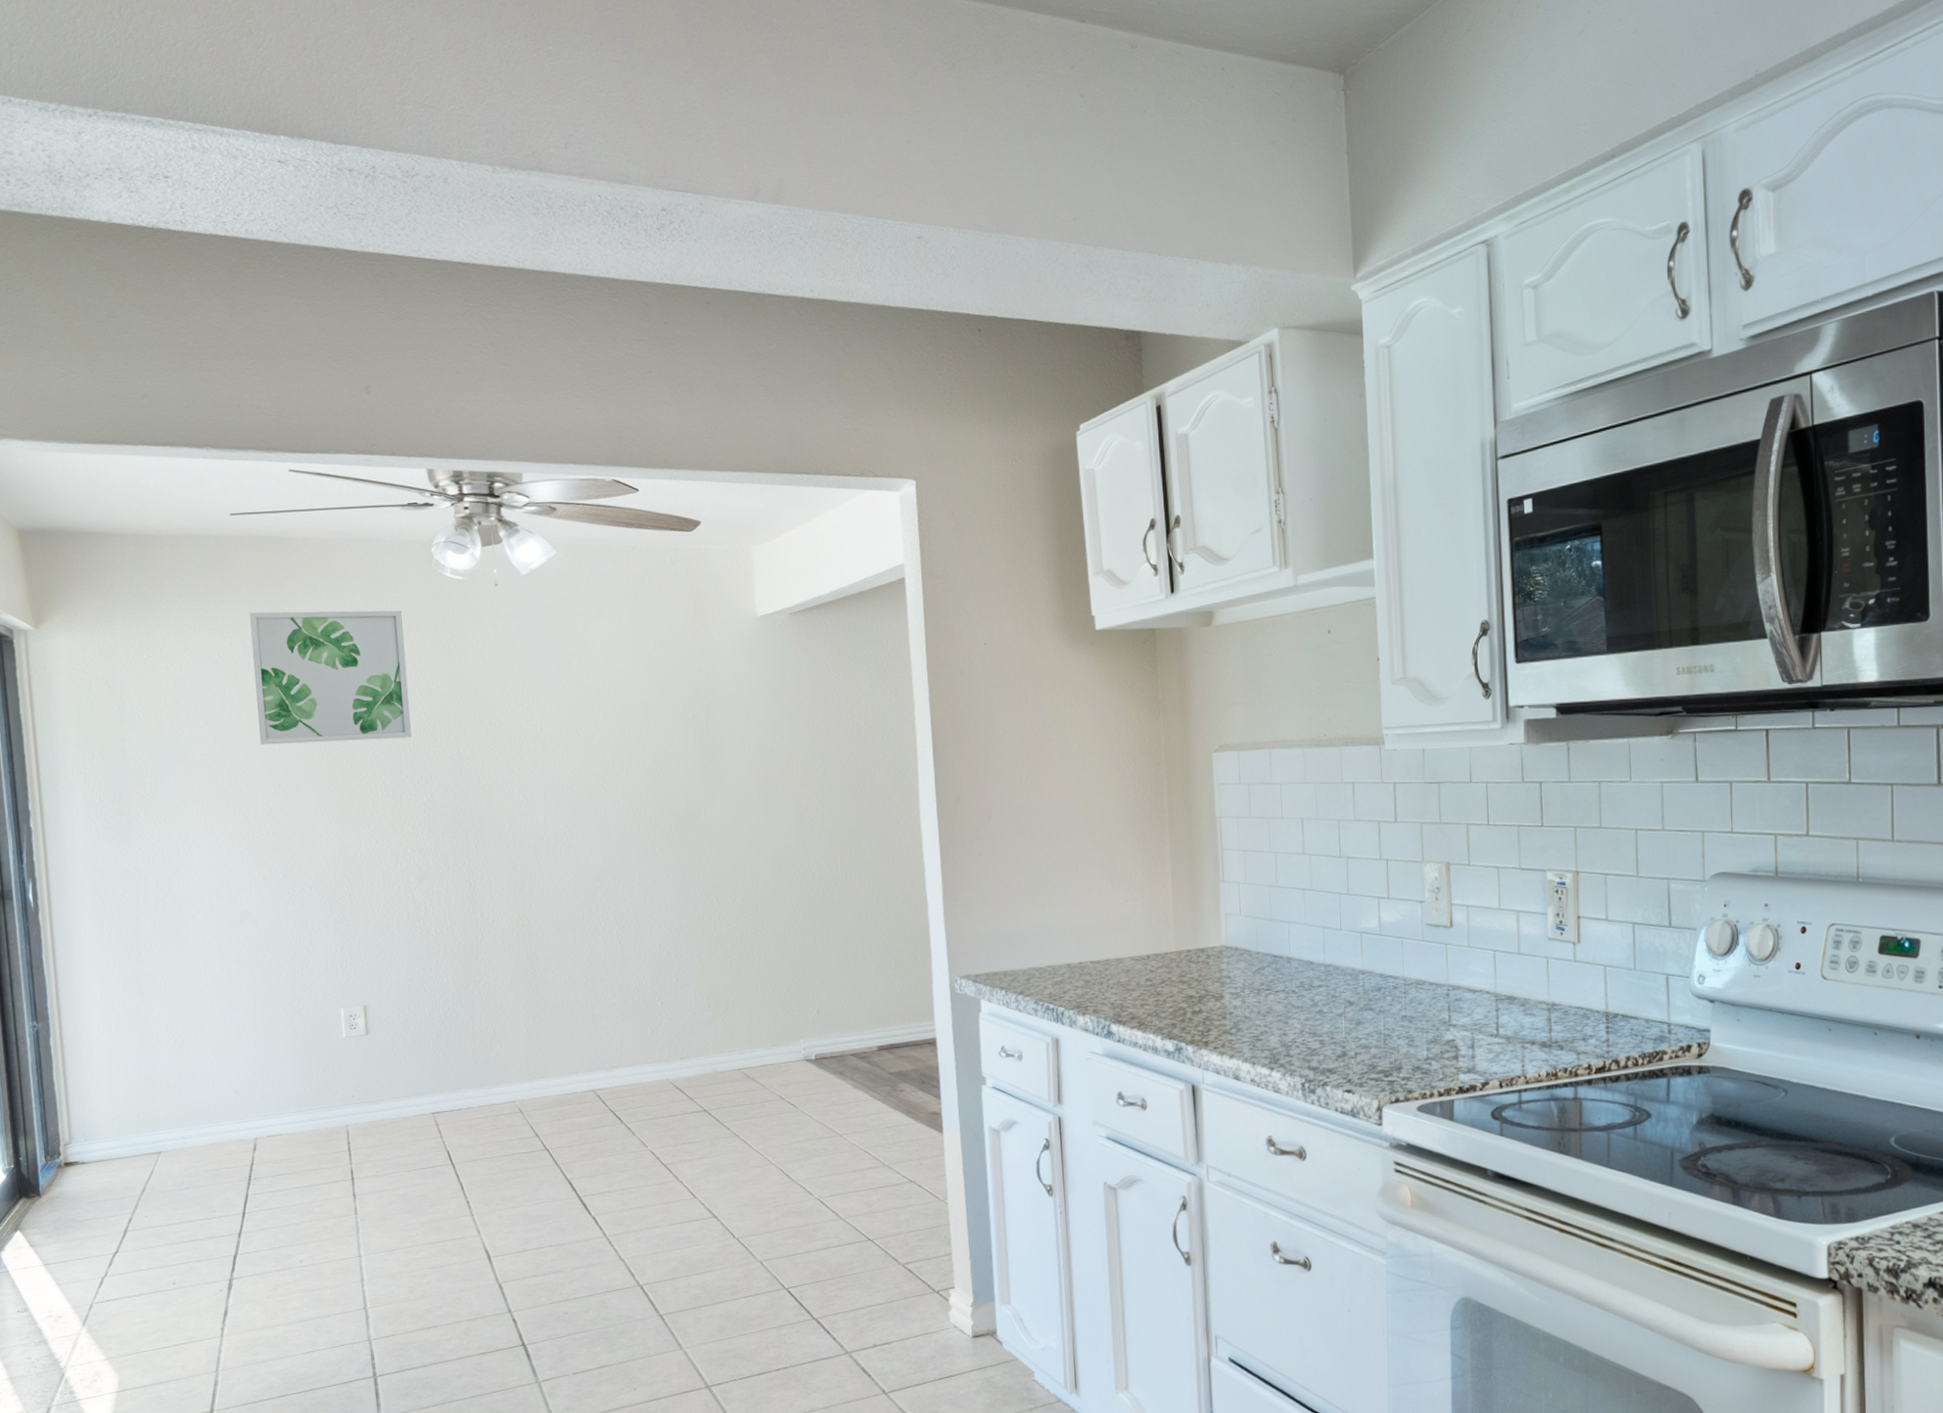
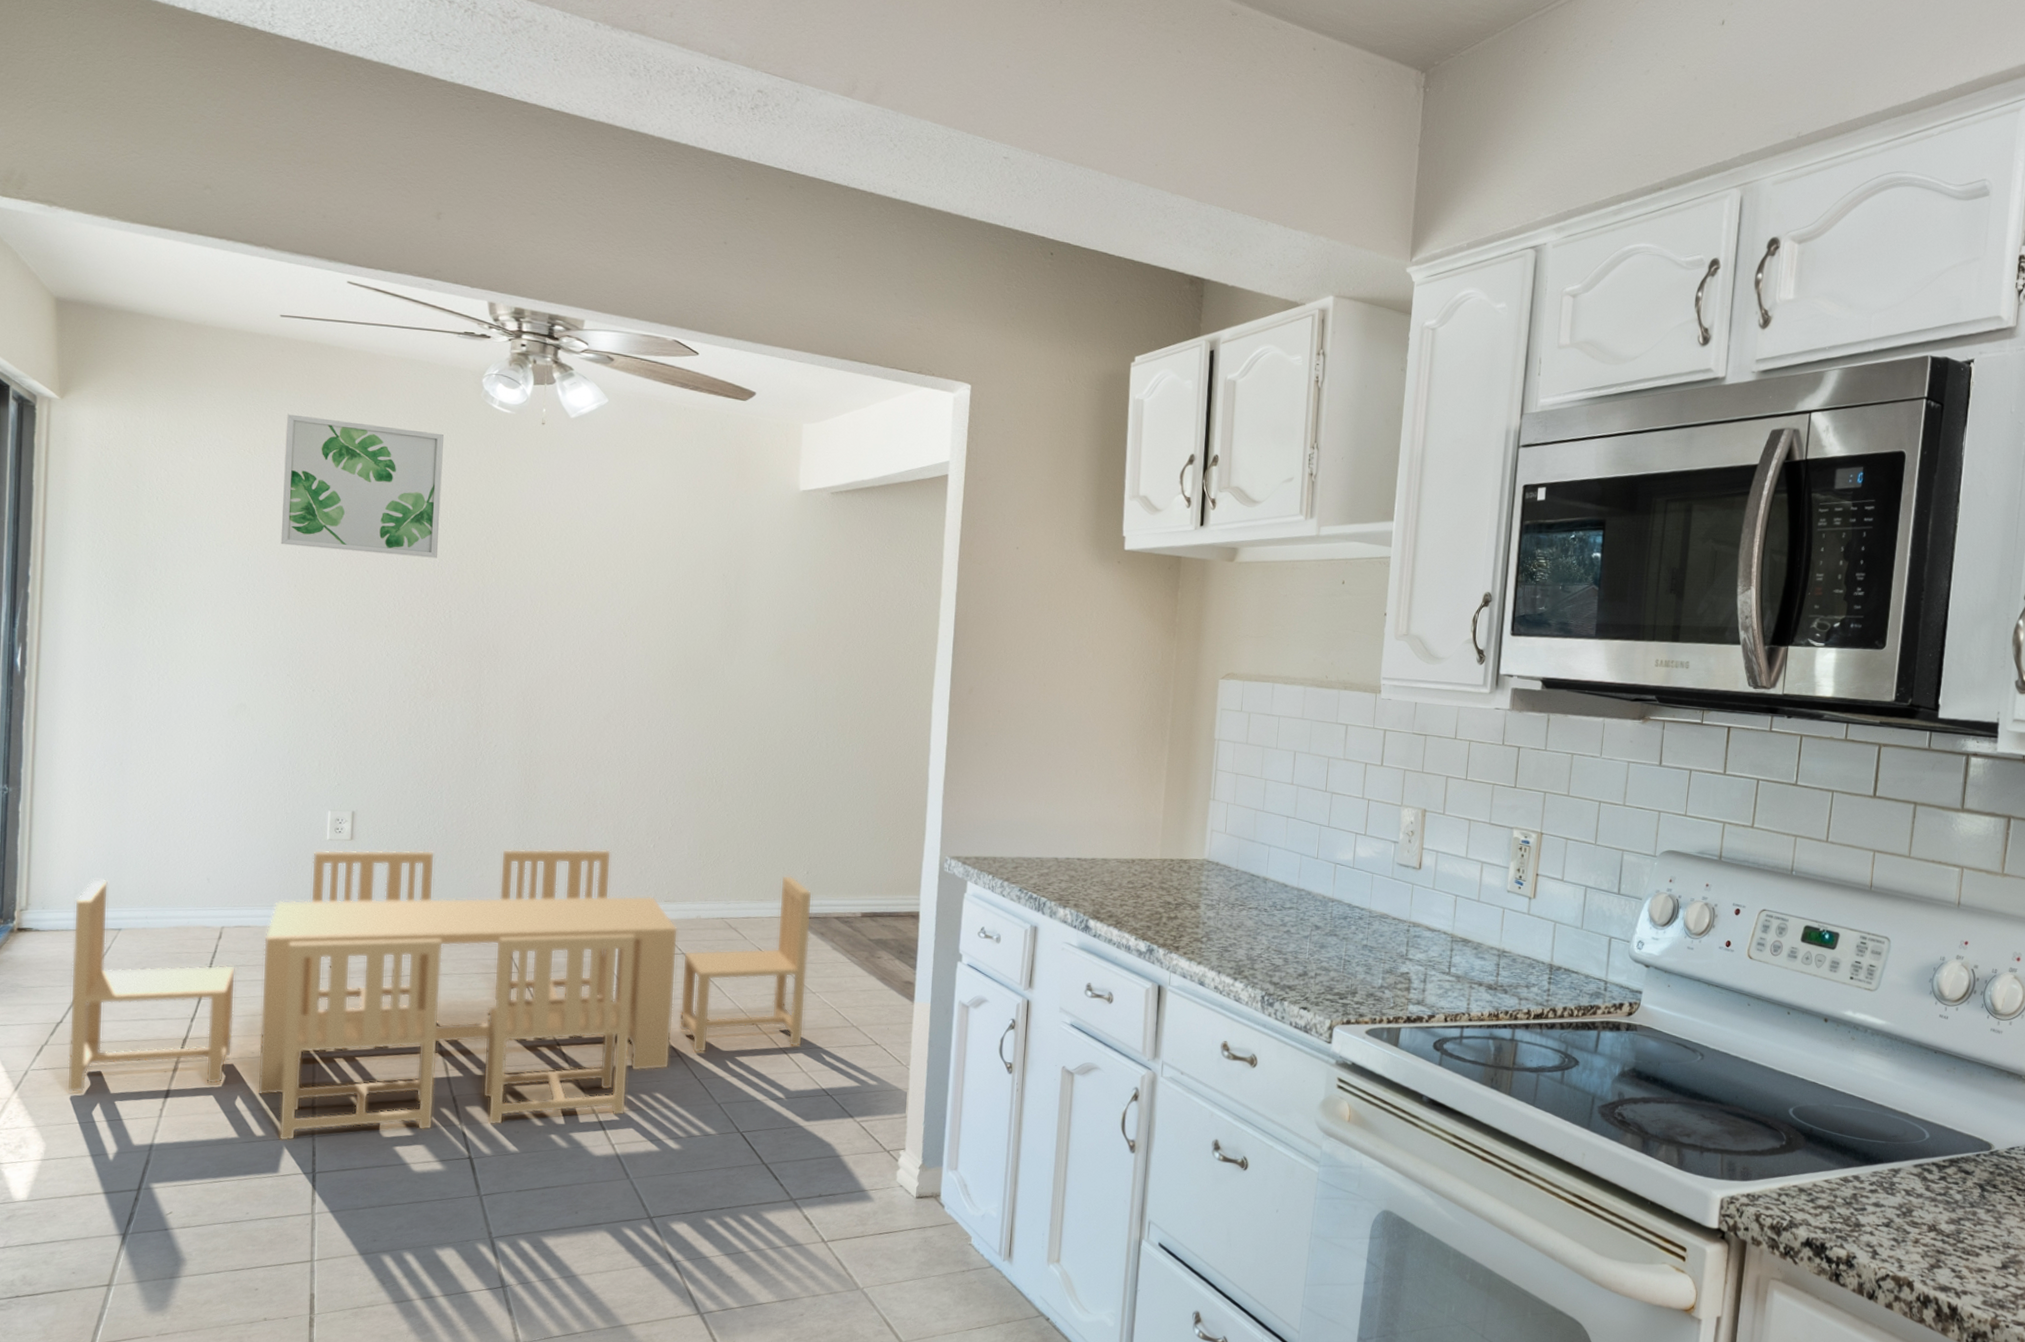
dining table: none [114,1013,836,1348] -> present [68,848,813,1142]

